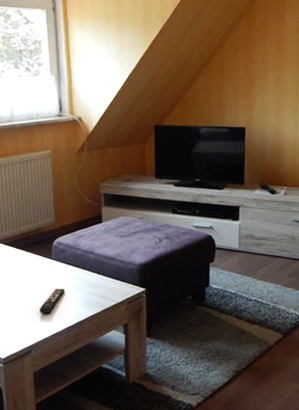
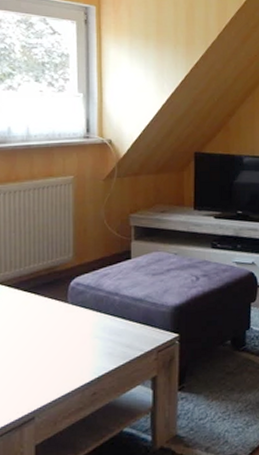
remote control: present [39,288,65,313] -> none [47,337,82,370]

